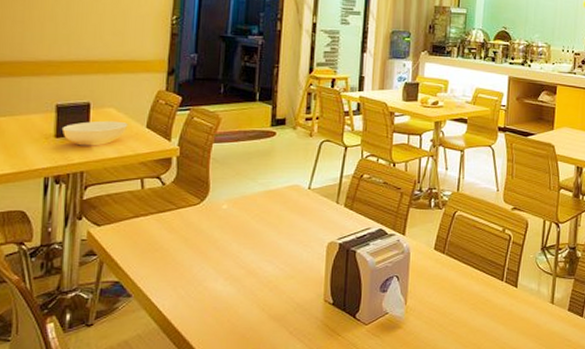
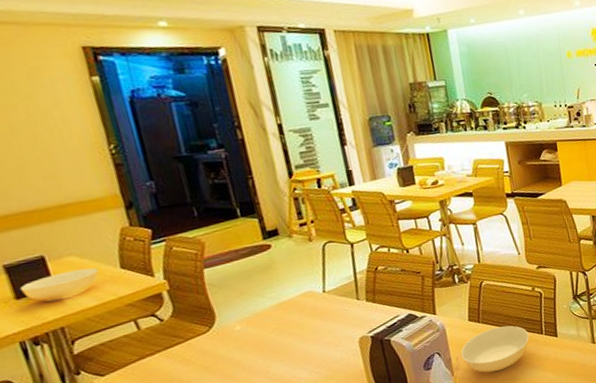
bowl: none [418,262,489,311] -> present [460,325,530,373]

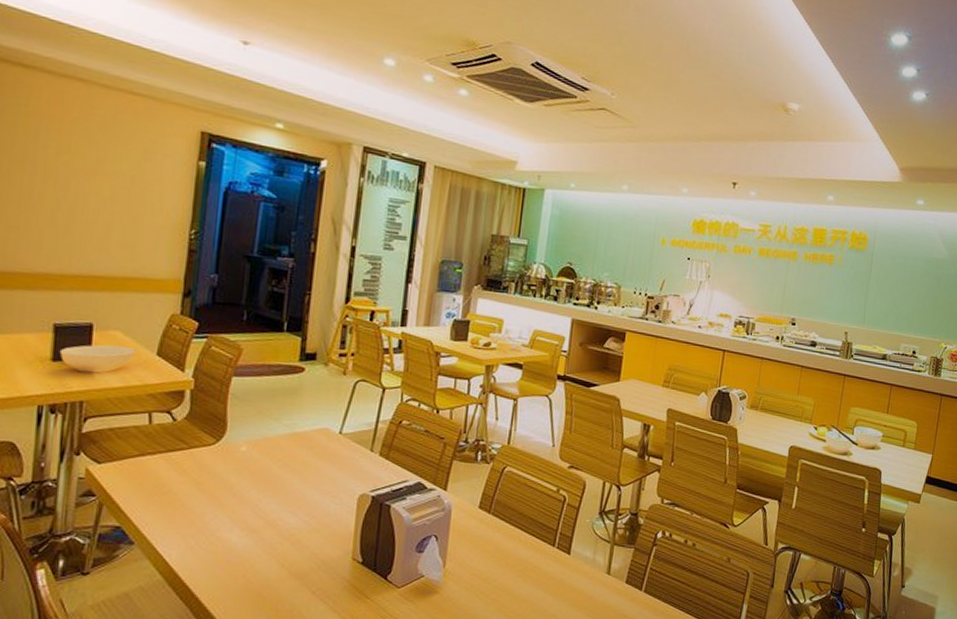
bowl: present [460,325,530,373] -> none [459,523,540,577]

